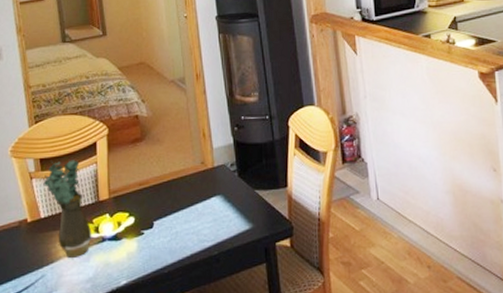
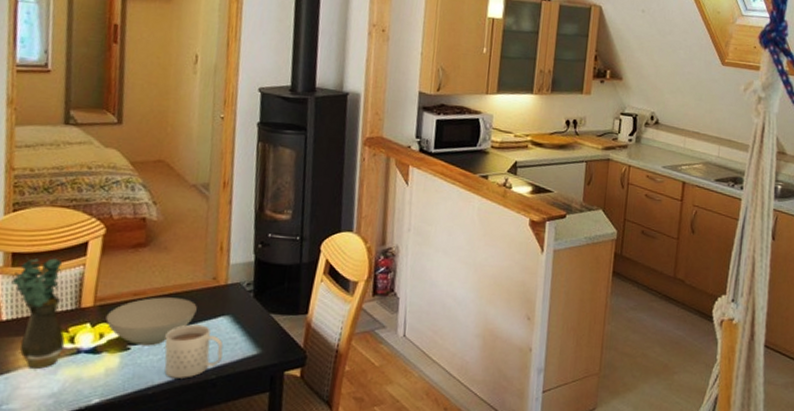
bowl: none [120,184,192,230] -> present [105,297,197,346]
mug: none [170,206,220,257] -> present [164,324,224,379]

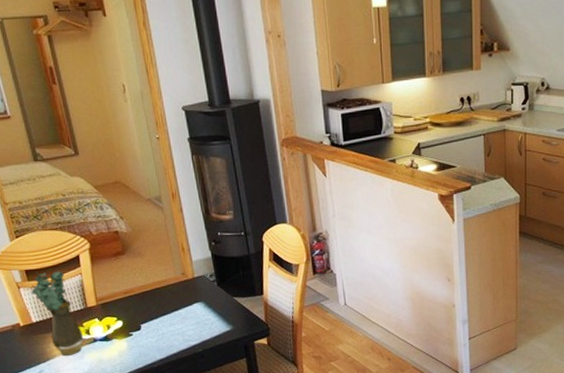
bowl: present [105,297,197,346] -> none [108,292,175,332]
mug: present [164,324,224,379] -> none [156,311,204,354]

